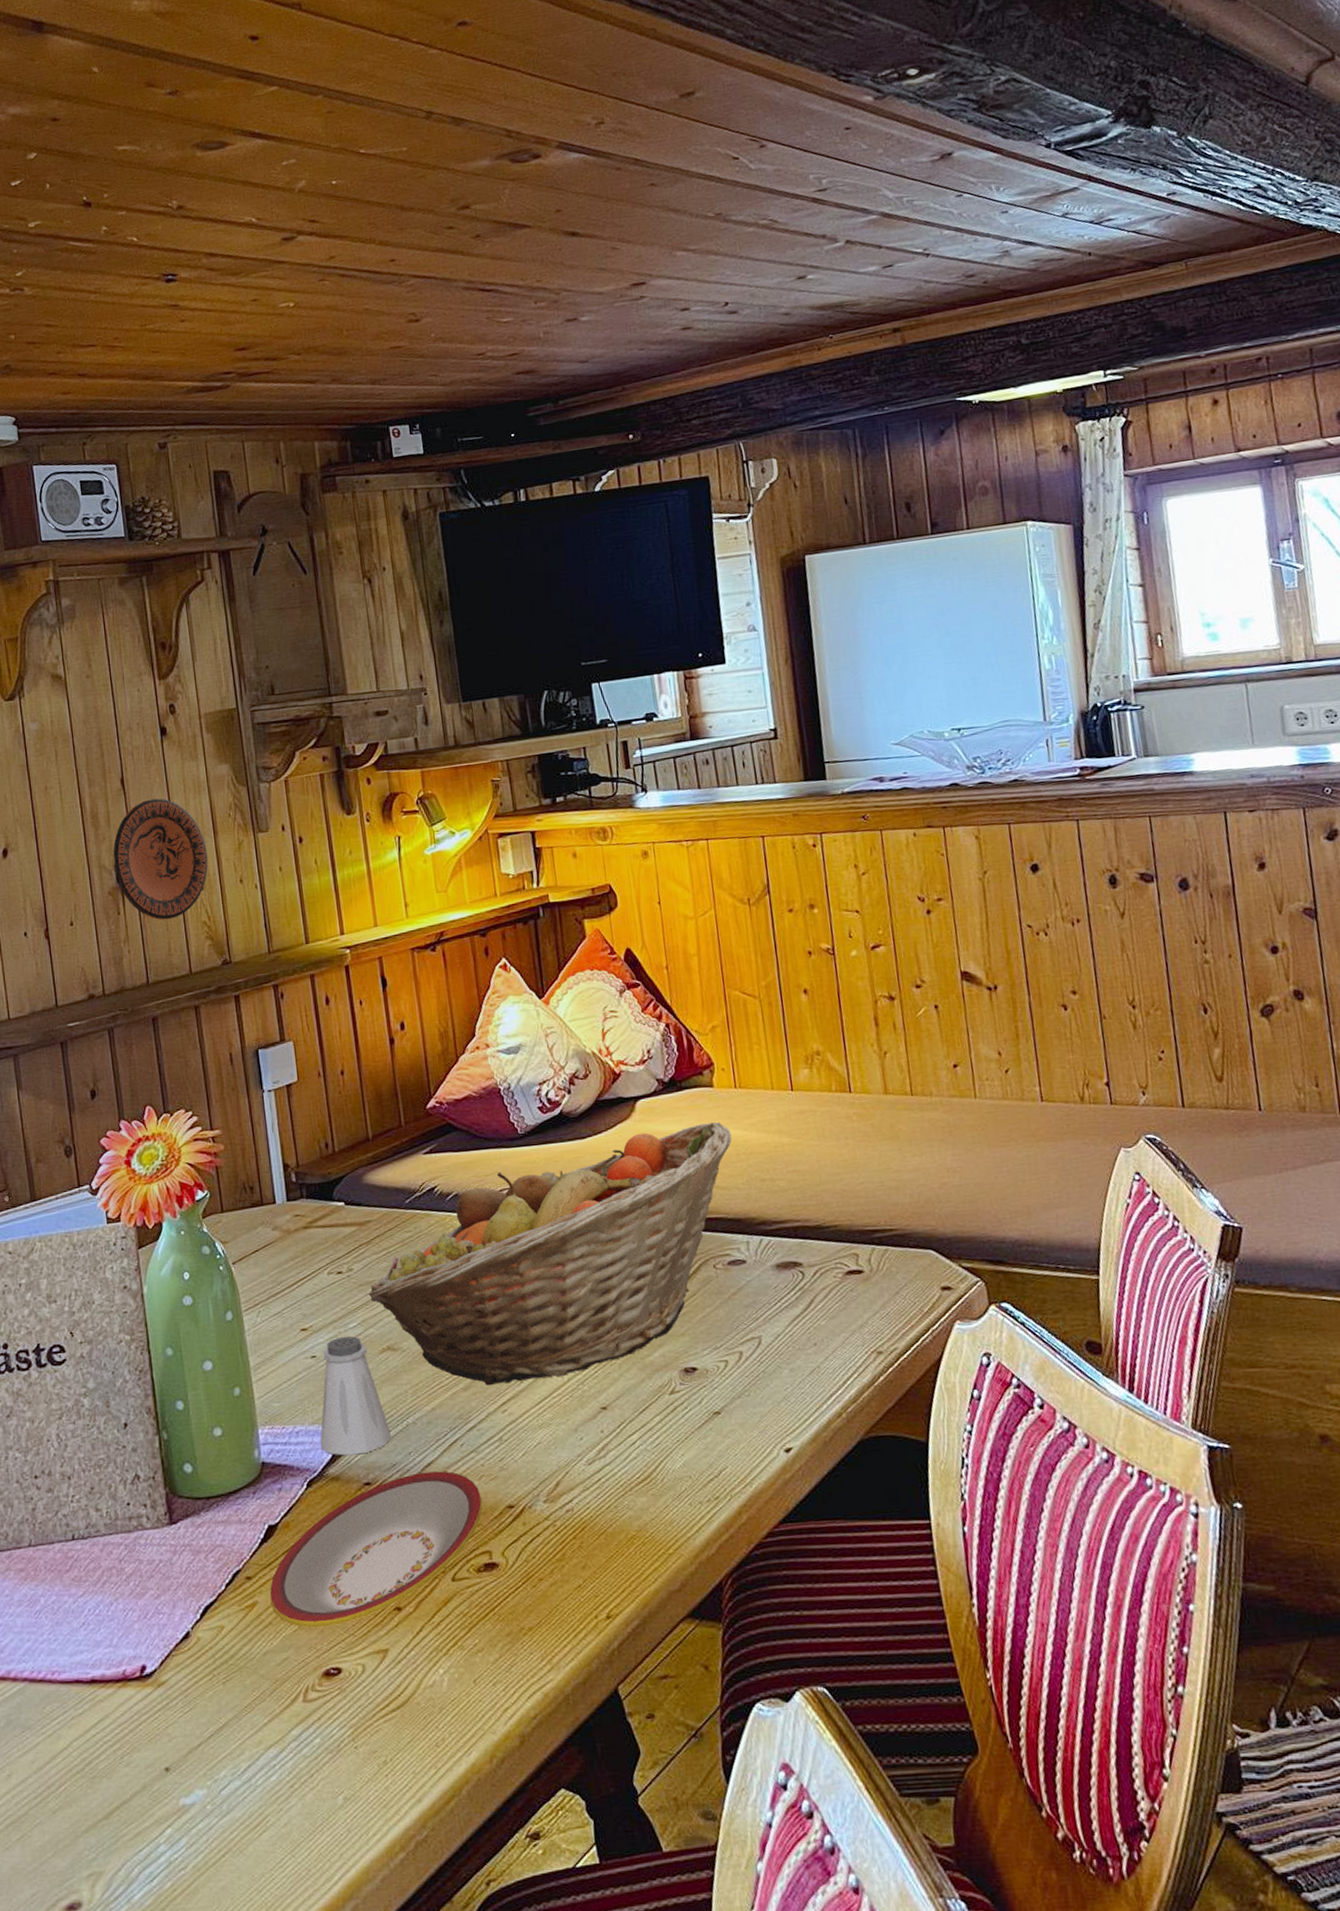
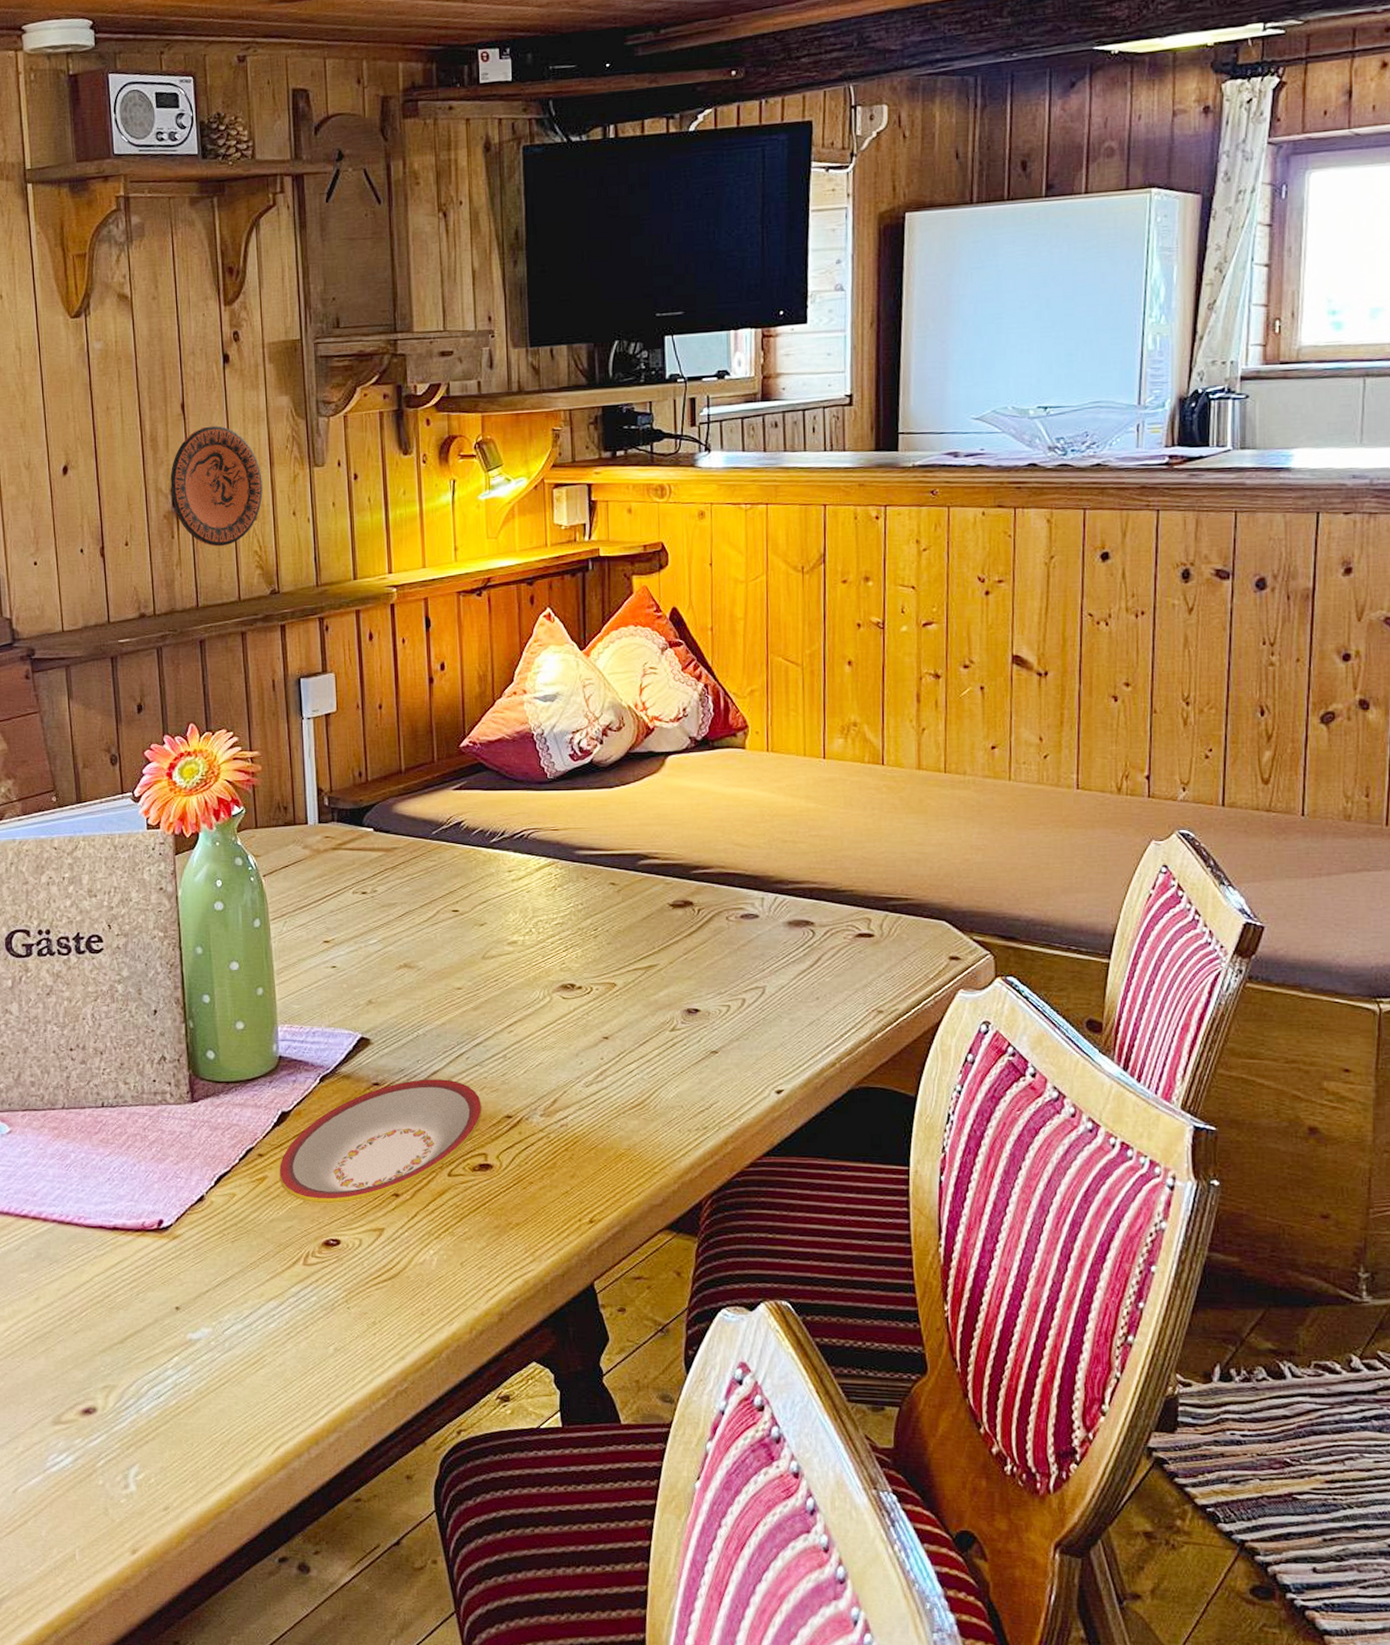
saltshaker: present [320,1336,391,1456] -> none [335,951,401,1058]
fruit basket: present [368,1122,732,1385] -> none [390,783,758,1007]

